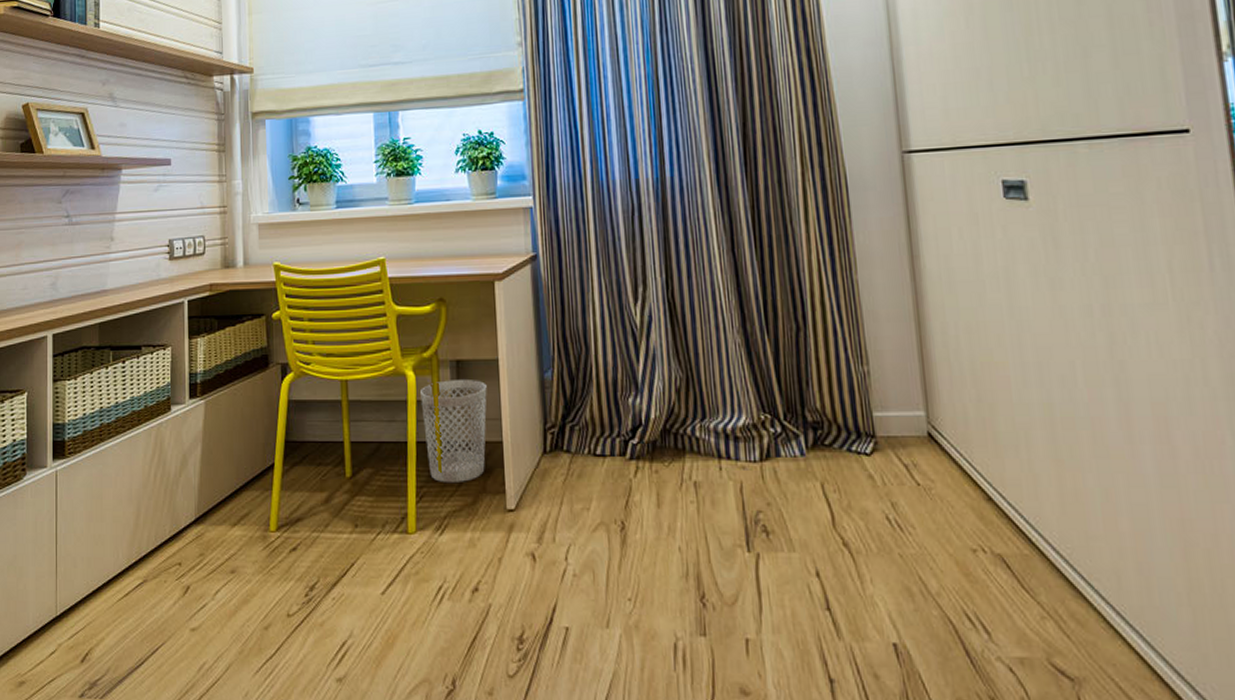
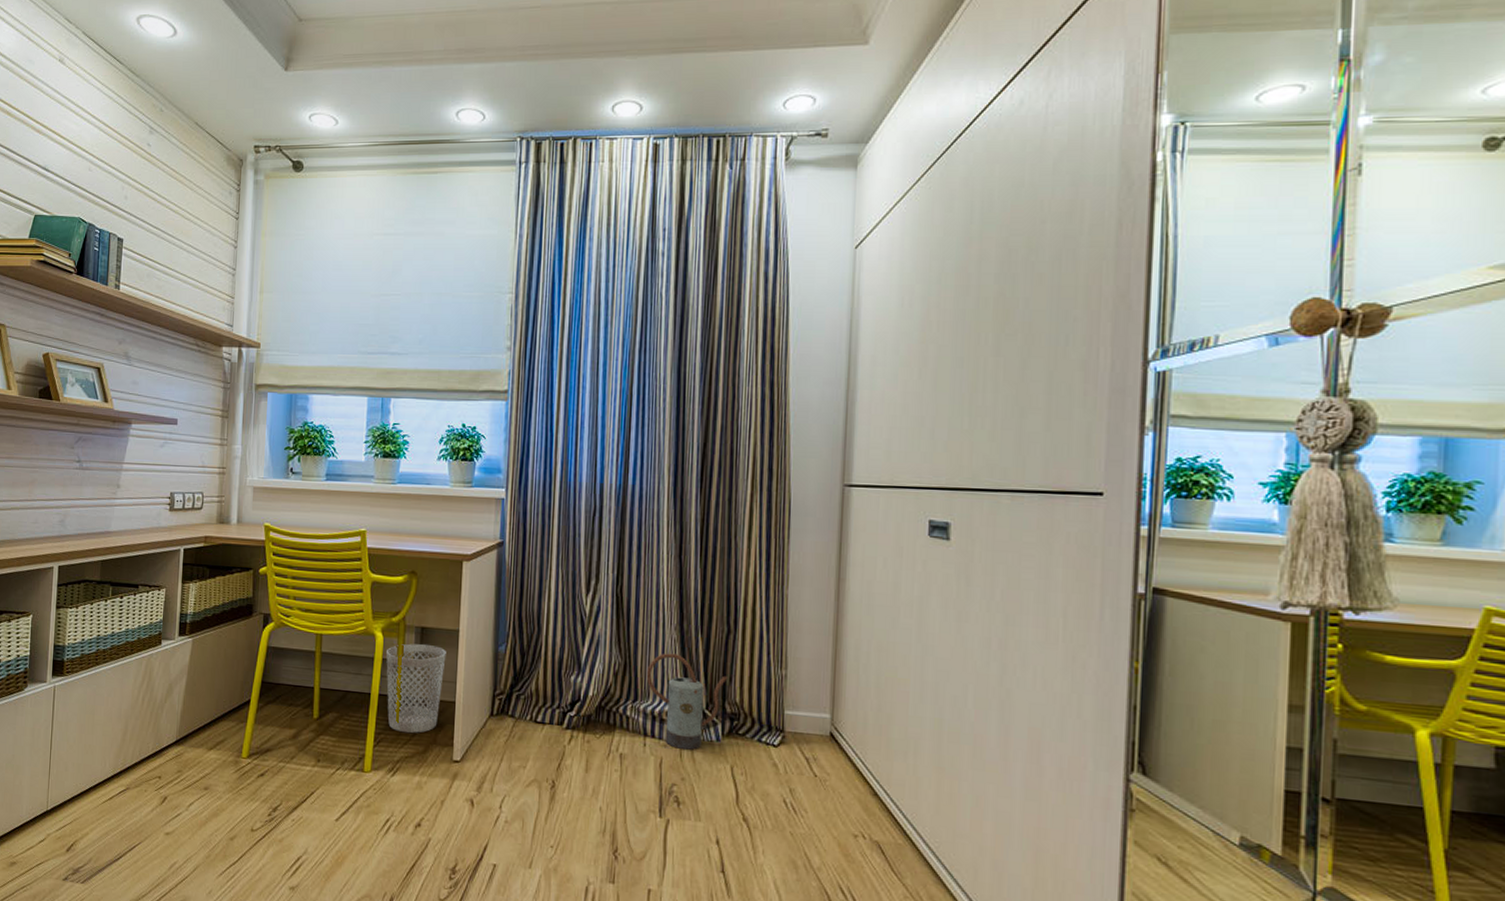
watering can: none [712,360,805,469] -> present [646,653,728,750]

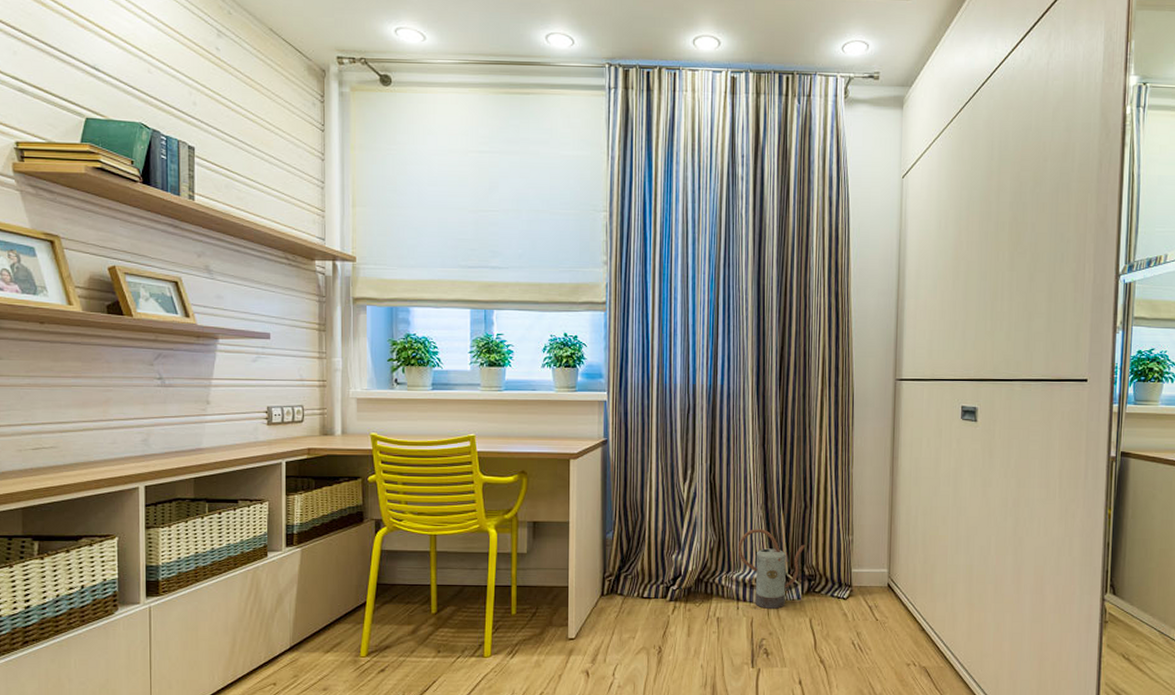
wastebasket: present [386,643,446,733] -> none [501,537,558,619]

